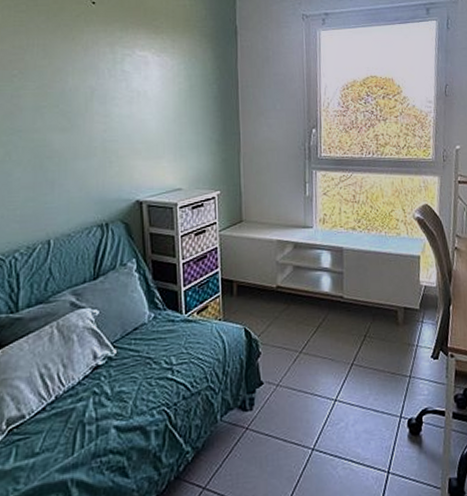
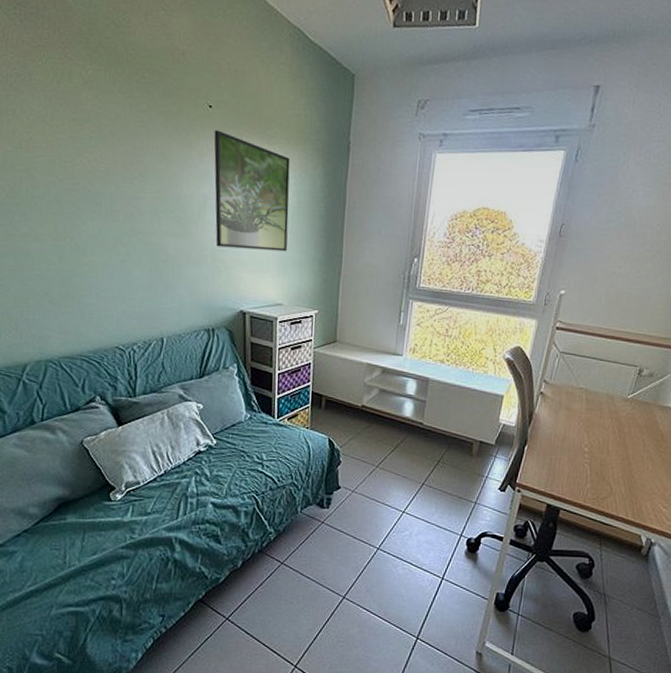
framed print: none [98,24,183,137] -> present [214,130,290,252]

